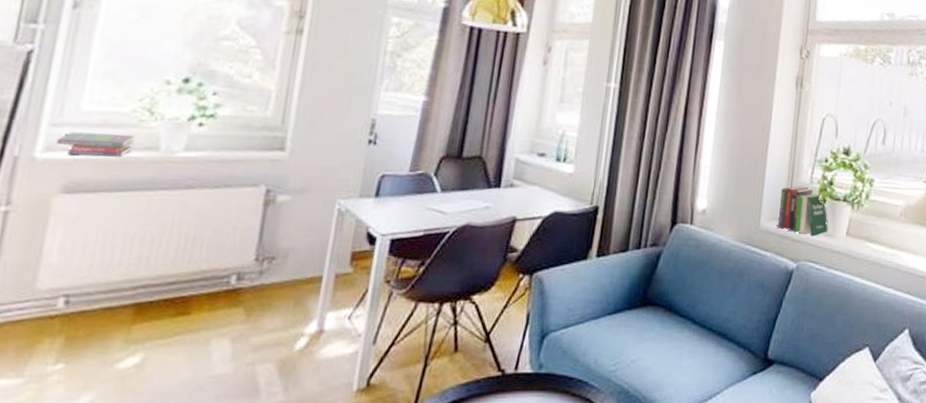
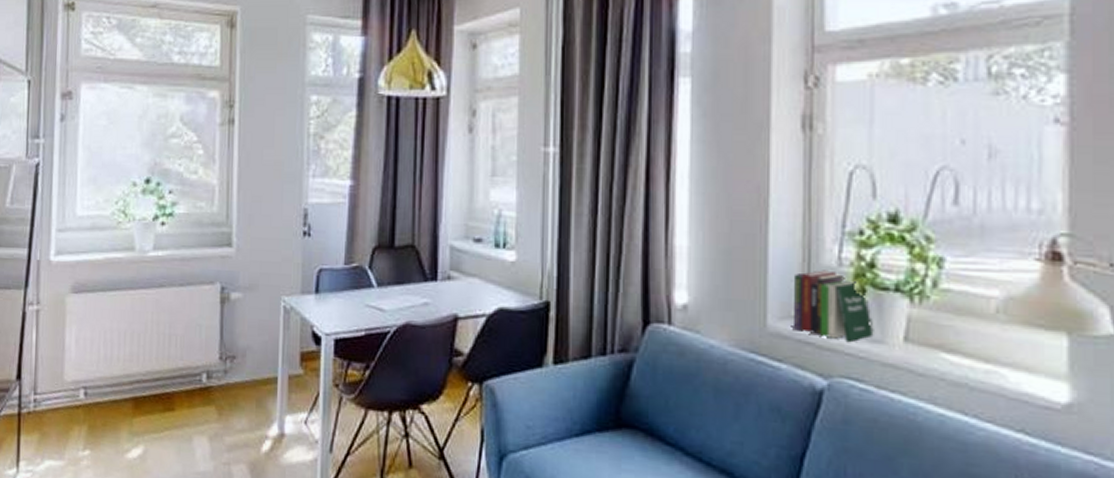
books: present [56,131,135,158] -> none [63,236,116,259]

